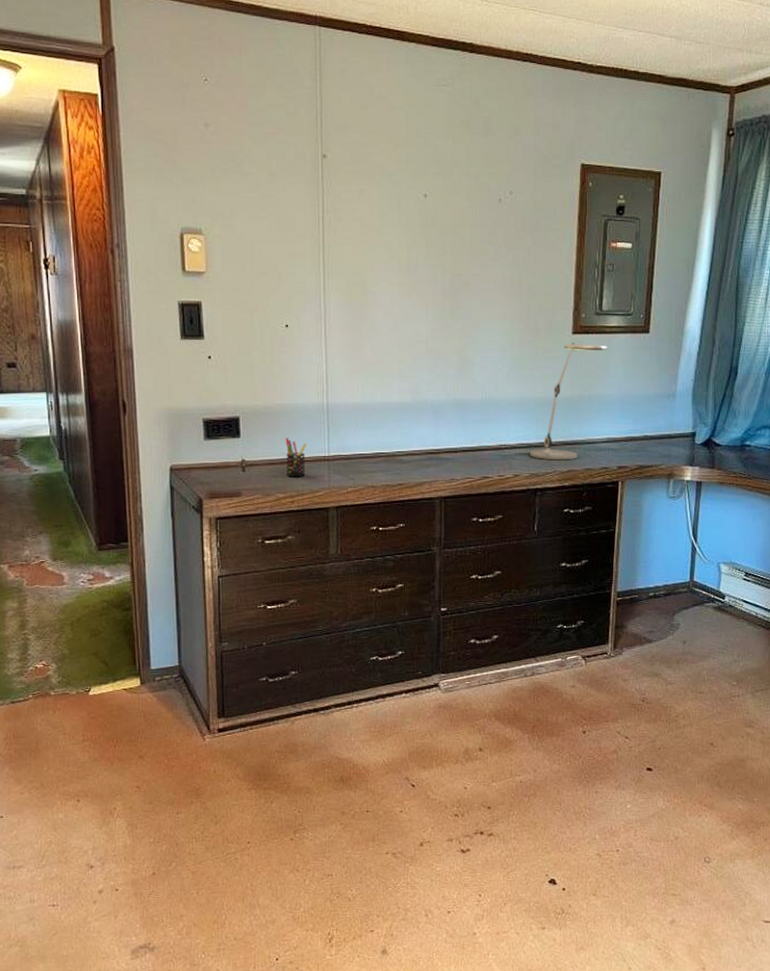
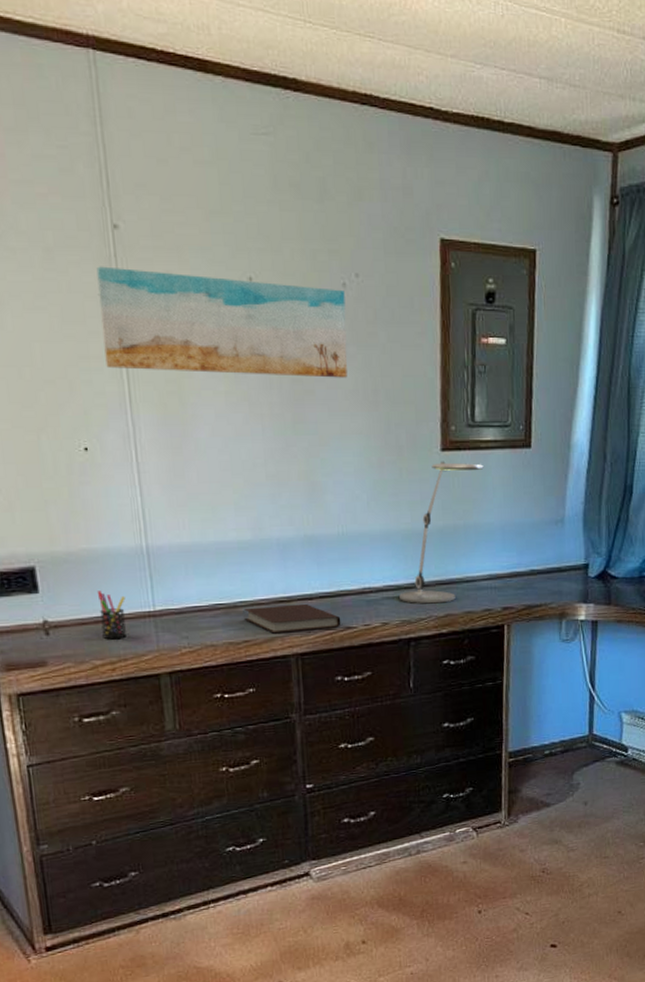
wall art: none [306,186,500,273] -> present [96,266,348,378]
notebook: none [401,455,480,479] -> present [244,603,341,634]

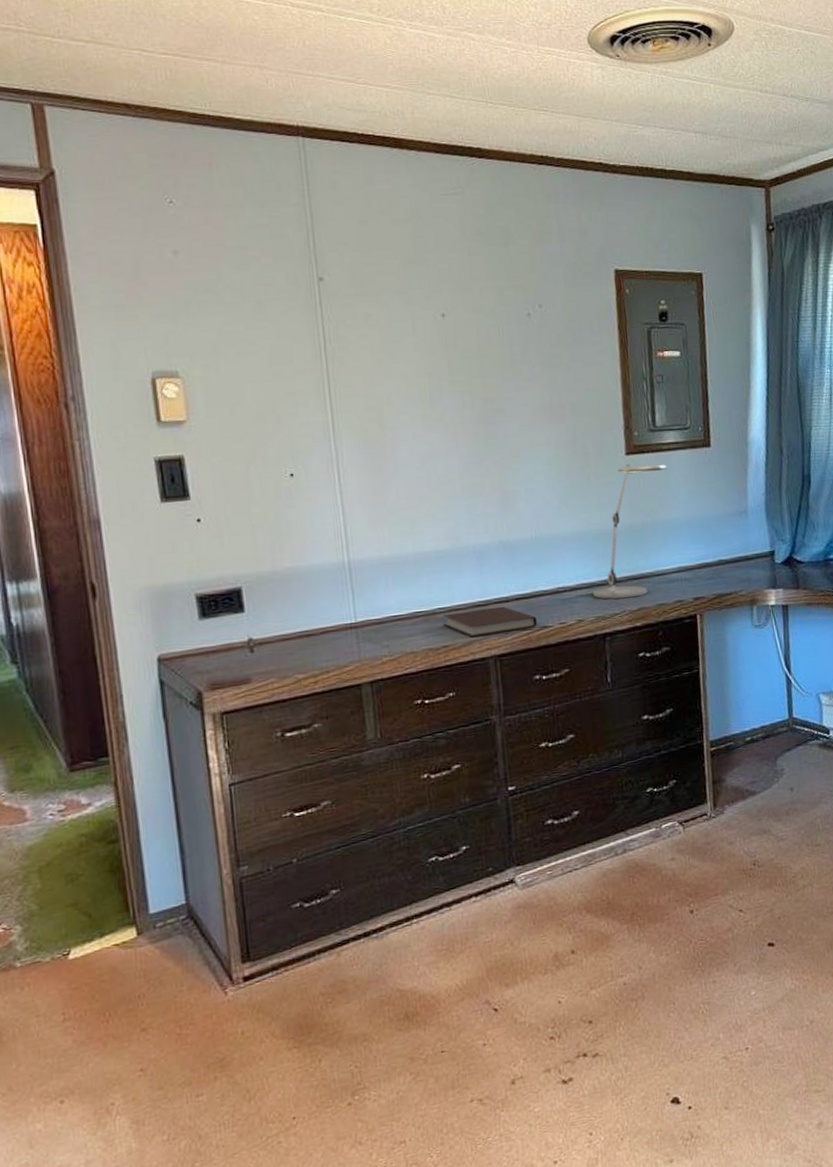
wall art: present [96,266,348,378] -> none [303,313,535,402]
pen holder: present [96,591,126,640] -> none [300,606,329,653]

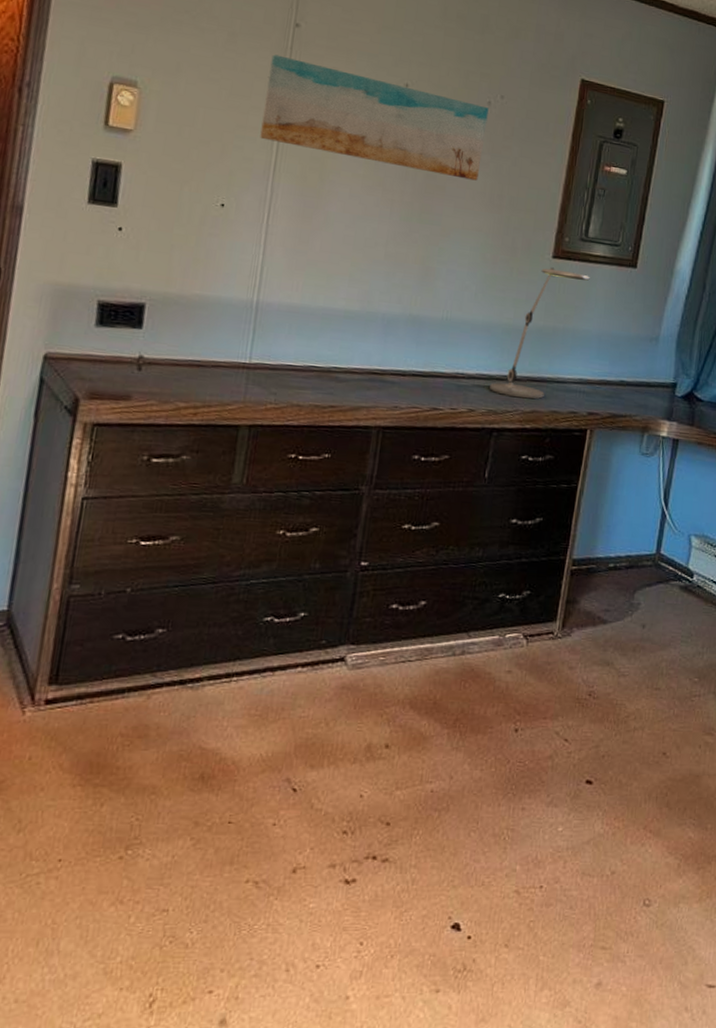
wall art: none [303,313,535,402] -> present [260,54,489,181]
notebook: present [443,606,538,638] -> none [336,374,429,407]

